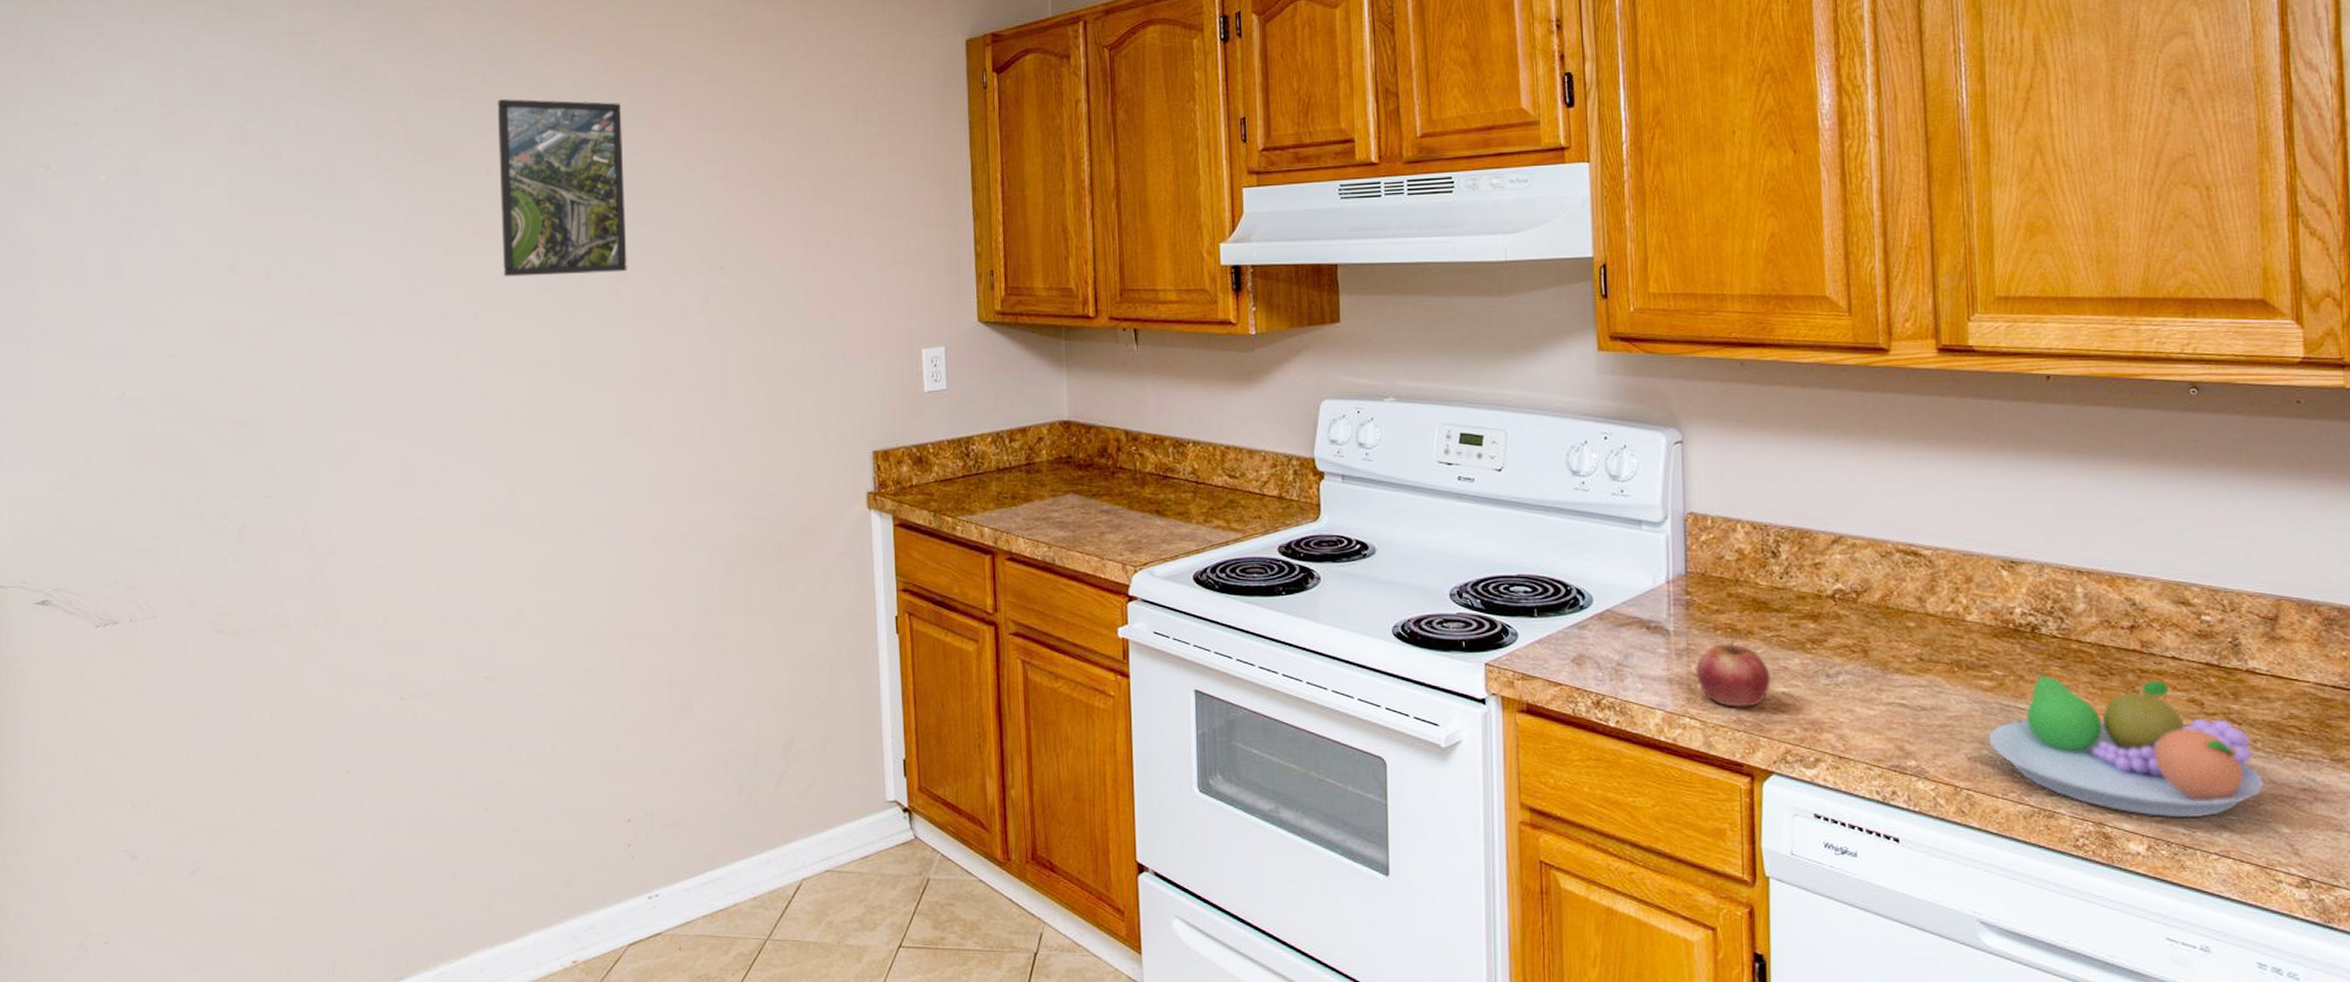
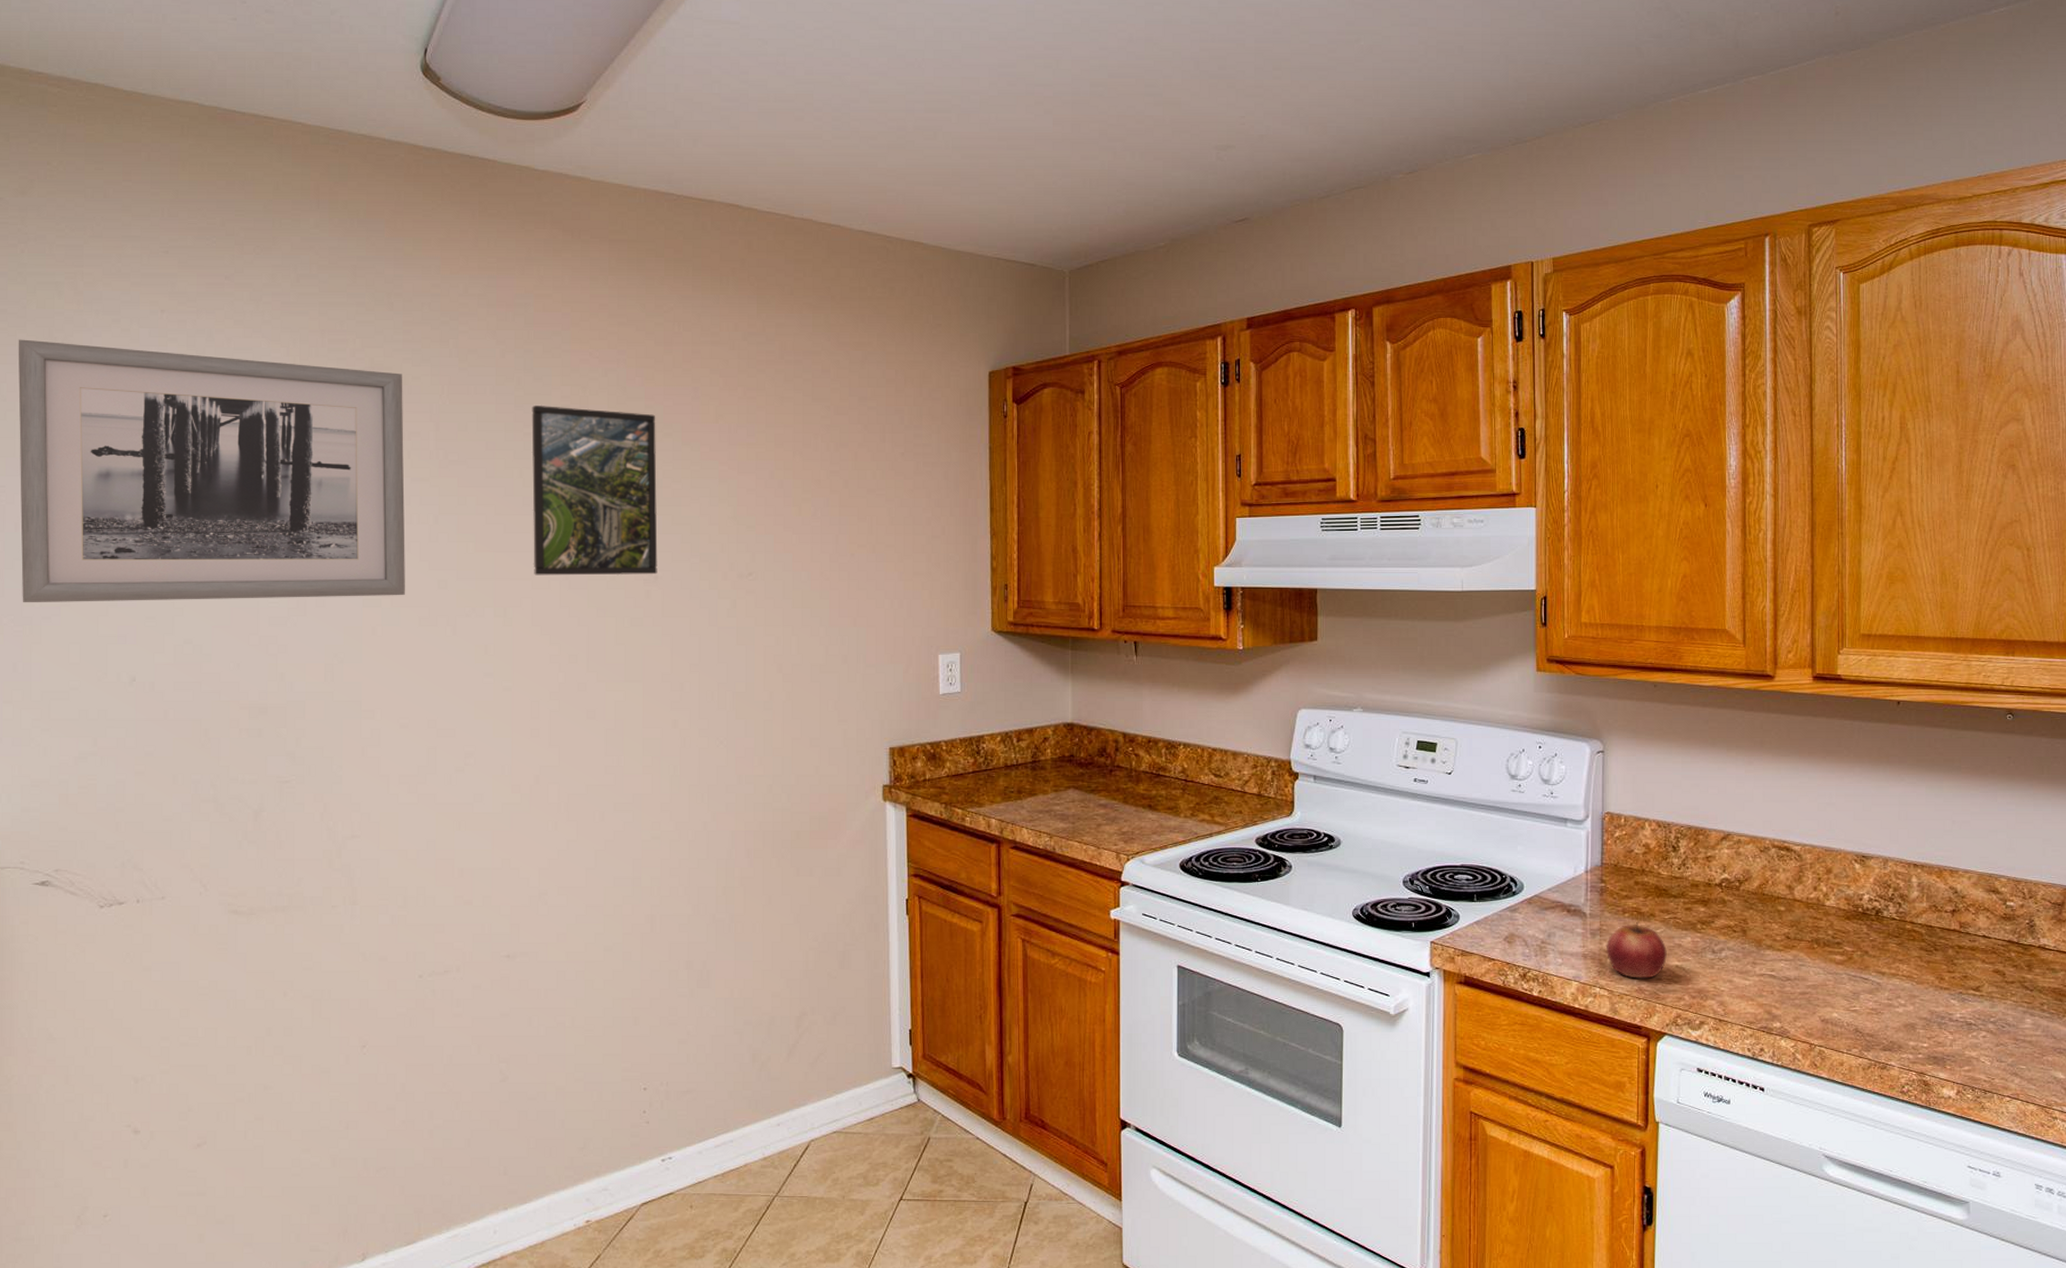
wall art: none [11,57,378,321] -> present [18,339,405,603]
fruit bowl: present [1988,672,2264,818] -> none [1838,948,2048,1068]

